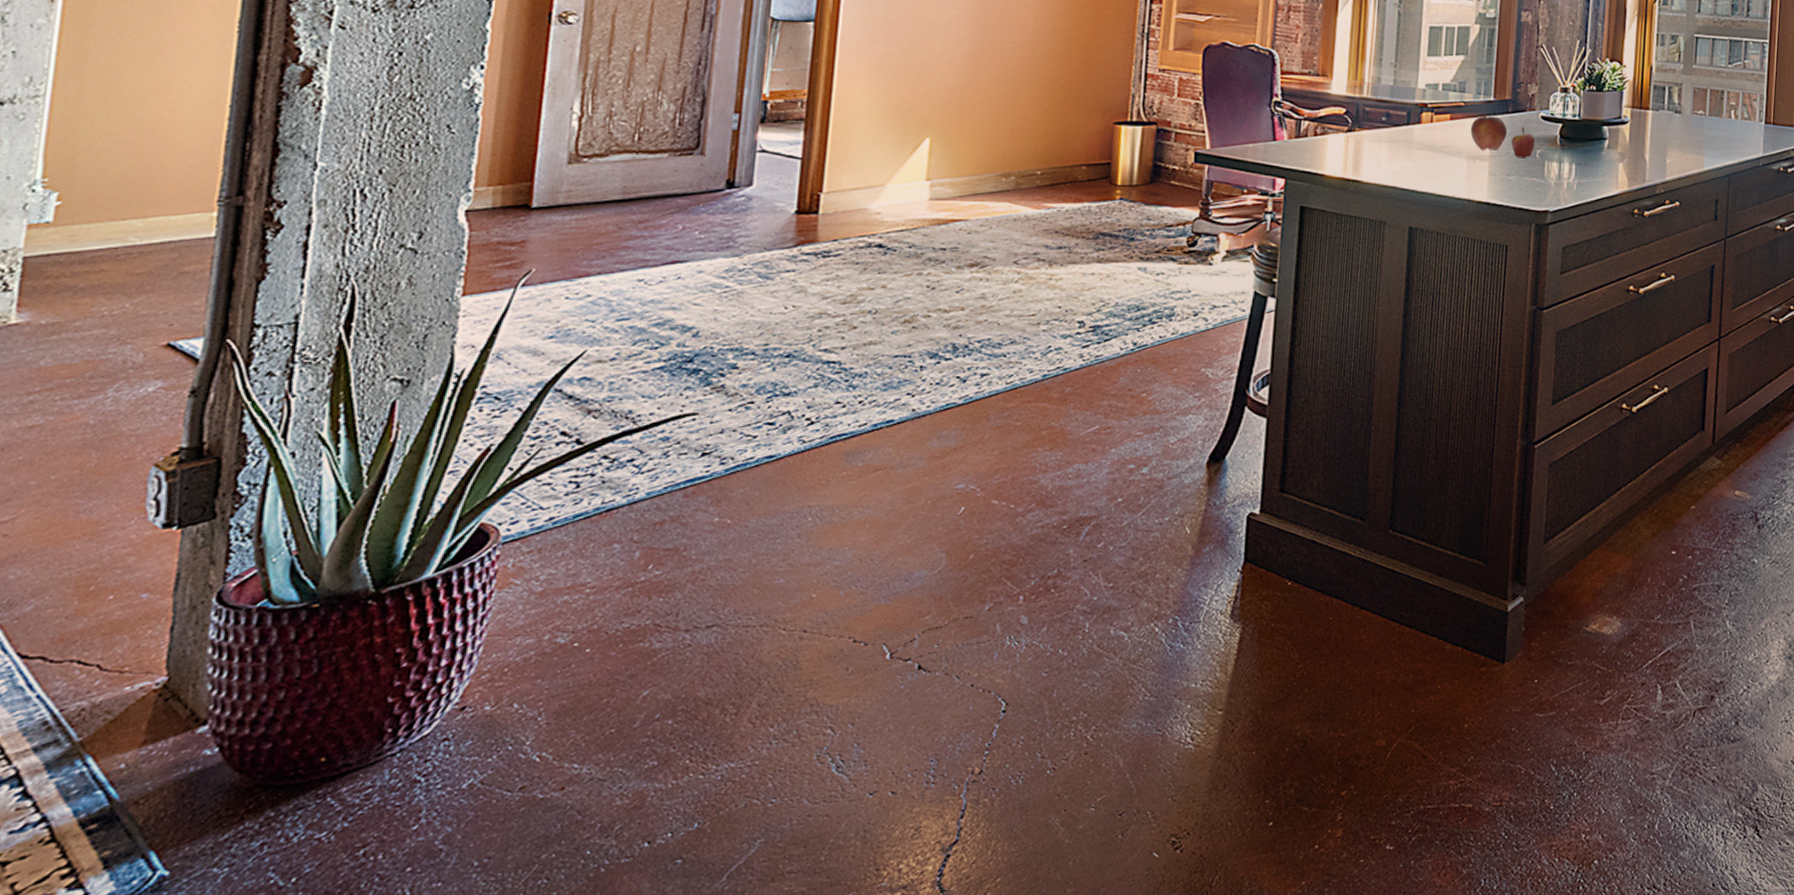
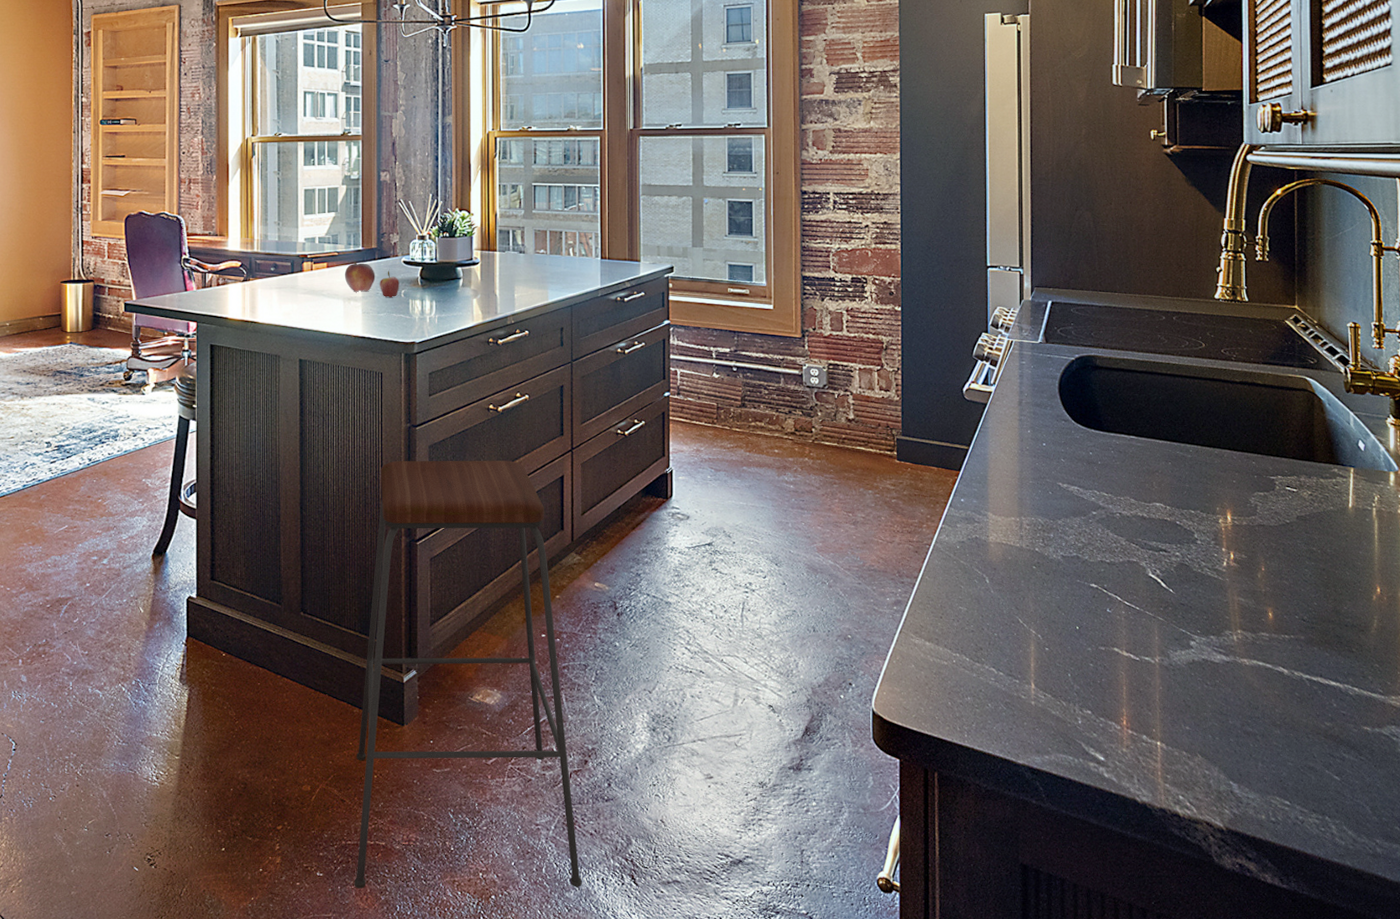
bar stool: none [1431,350,1699,863] -> present [354,461,582,889]

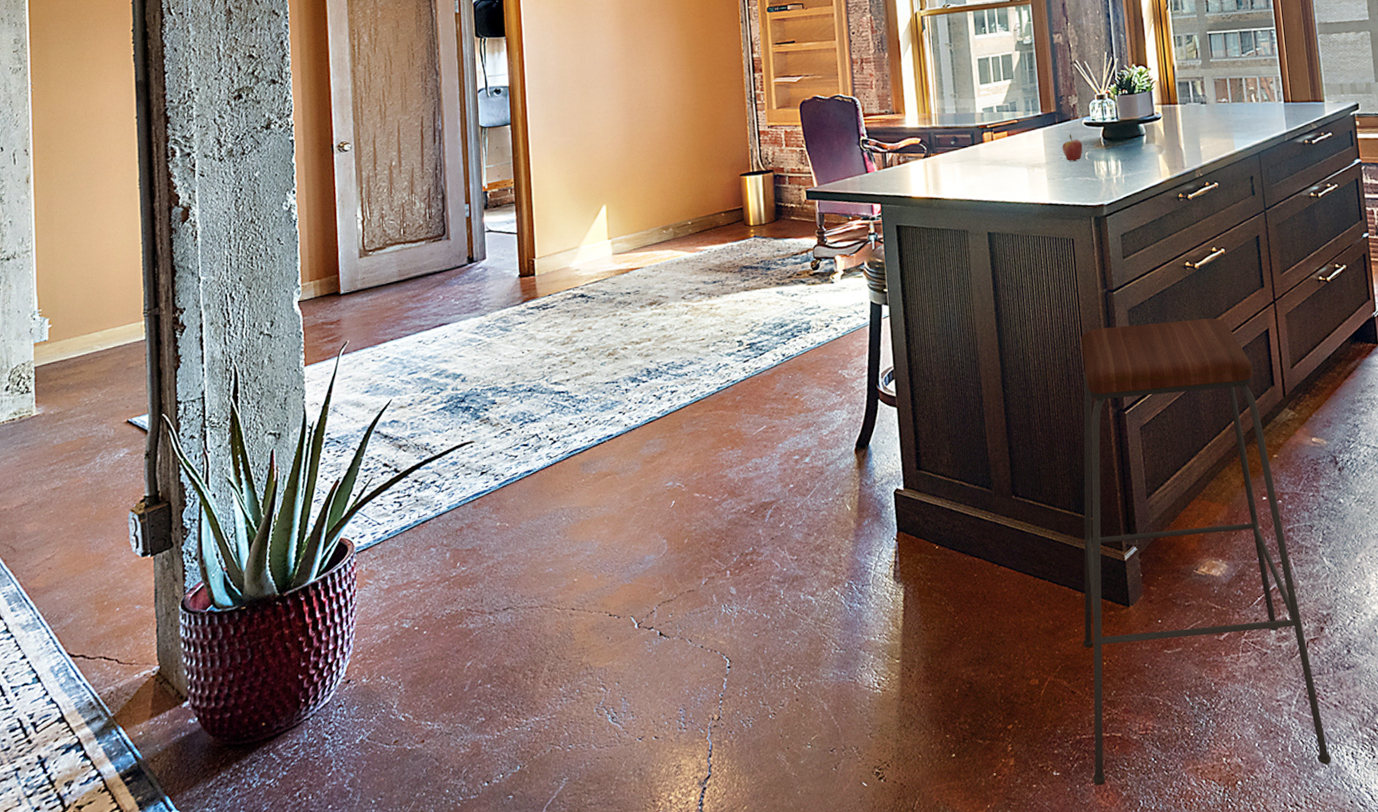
fruit: present [344,262,375,292] -> none [1025,128,1058,159]

